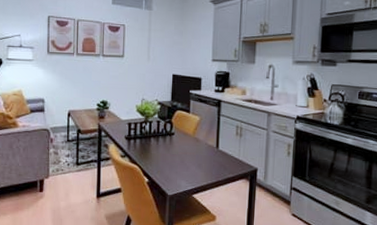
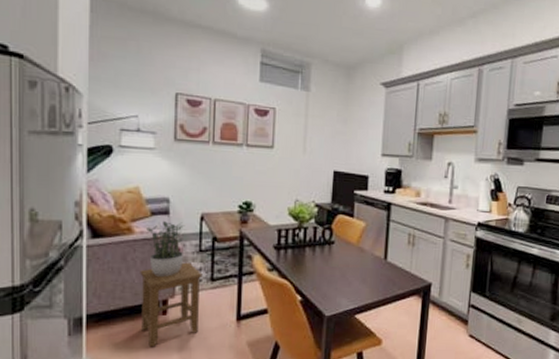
stool: none [22,150,70,218] -> present [140,262,203,347]
potted plant: none [27,116,56,161] -> present [146,220,185,277]

